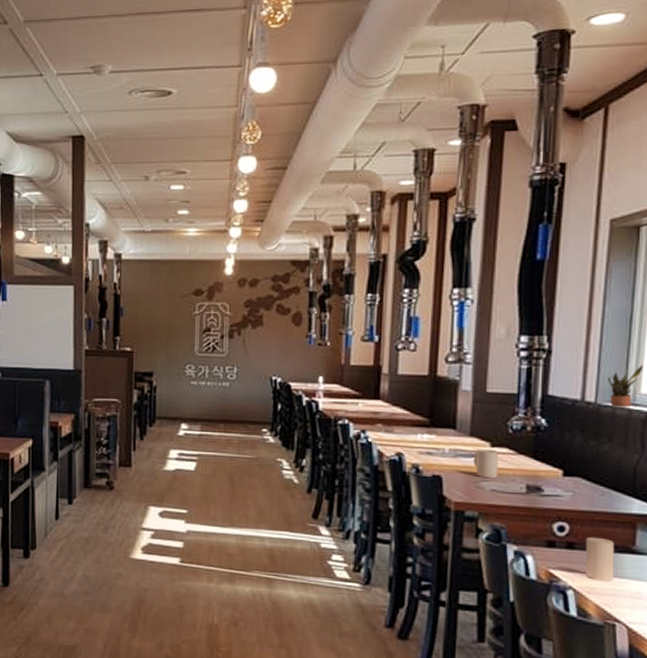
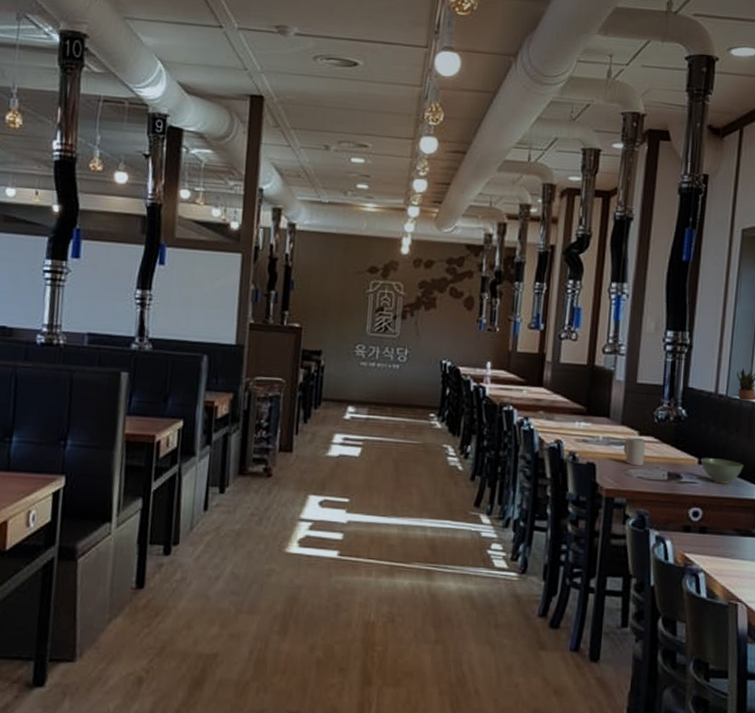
bowl: none [565,469,619,498] -> present [700,458,743,484]
cup: present [585,536,615,582] -> none [714,521,738,563]

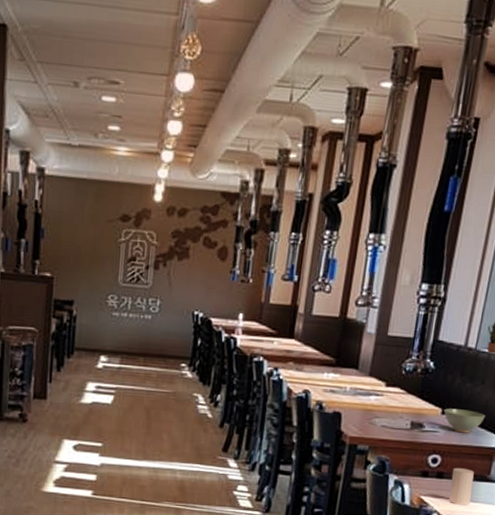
cup: present [623,437,645,467] -> none [369,387,392,416]
cup: none [714,521,738,563] -> present [449,467,474,506]

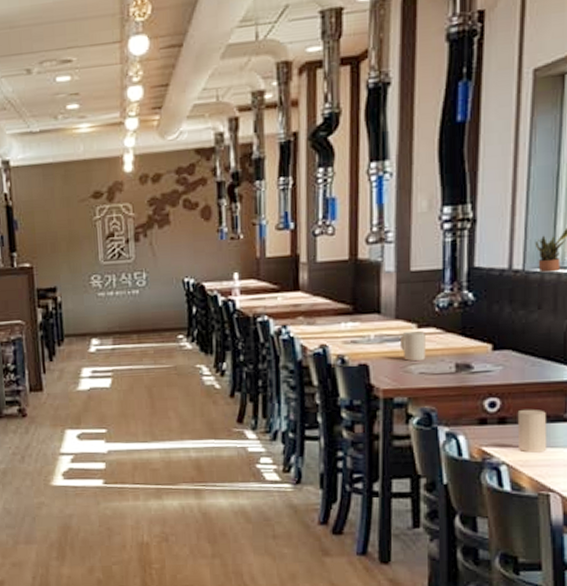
cup: none [369,387,392,416] -> present [399,330,426,362]
bowl: present [444,408,485,434] -> none [495,341,549,369]

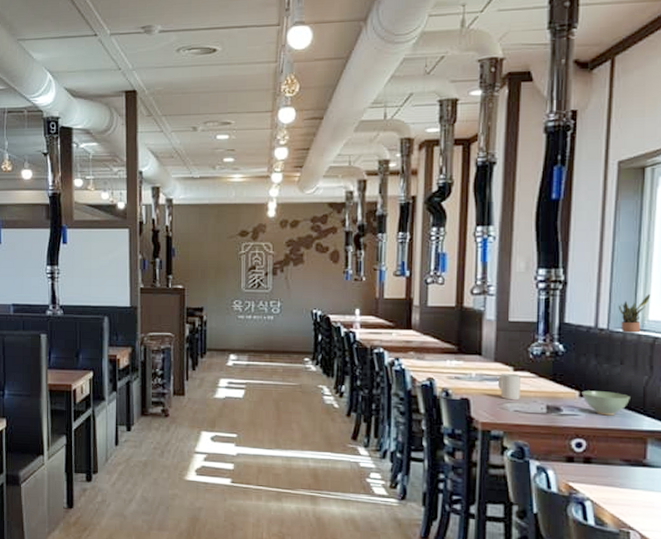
bowl: none [495,341,549,369] -> present [582,390,630,416]
cup: present [517,409,547,453] -> none [601,452,628,493]

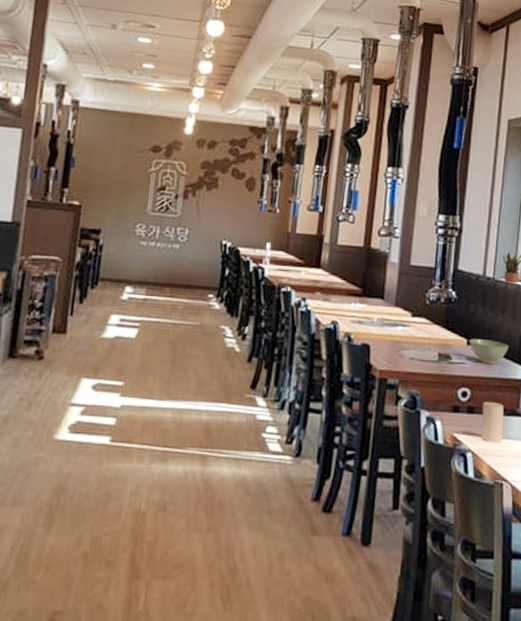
cup: present [497,373,520,401] -> none [396,318,417,348]
cup: none [601,452,628,493] -> present [481,401,504,443]

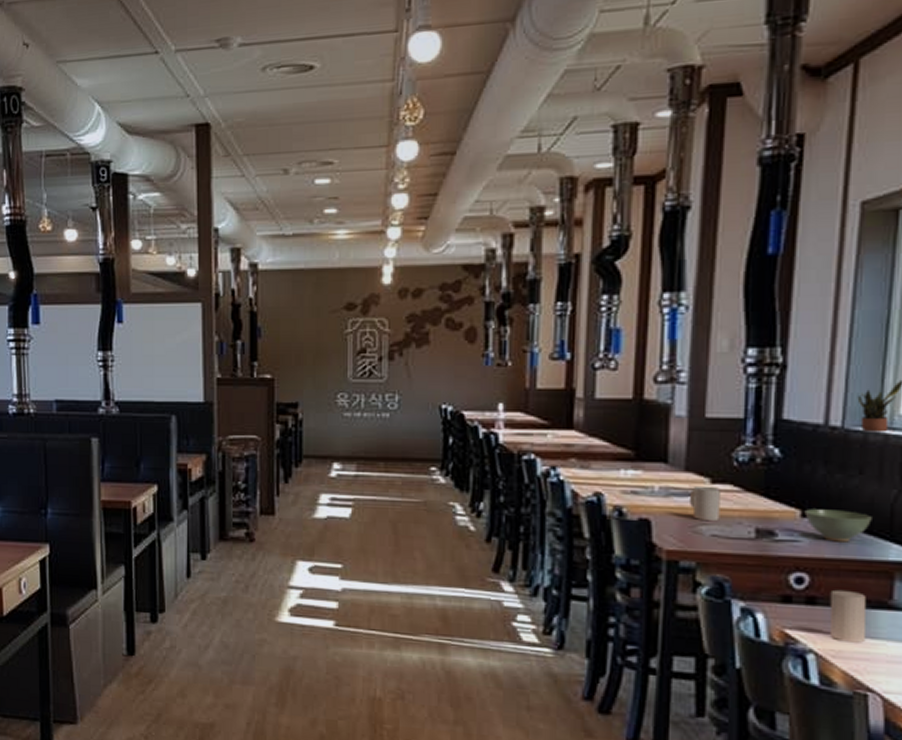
cup: none [396,318,417,348] -> present [688,485,720,522]

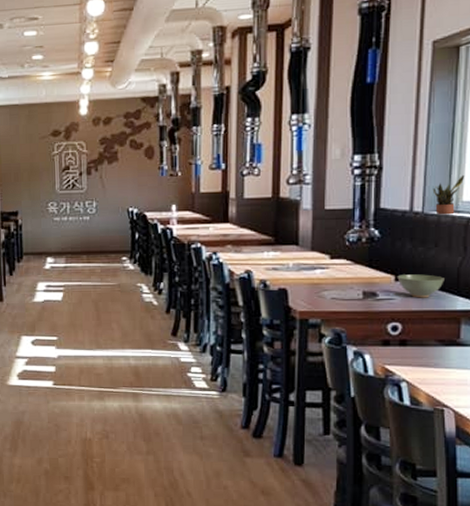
cup: present [688,485,720,522] -> none [314,261,337,288]
cup: present [829,589,867,643] -> none [416,333,442,372]

